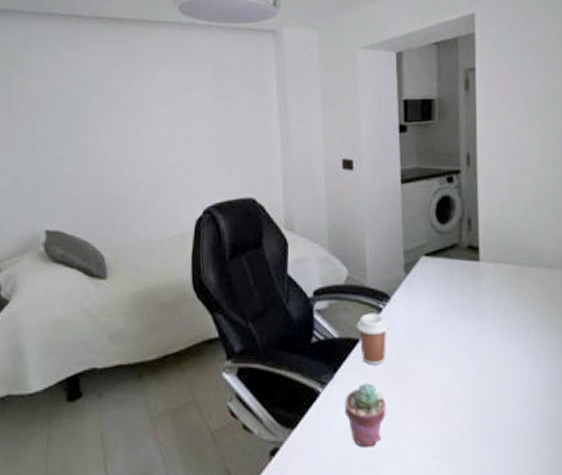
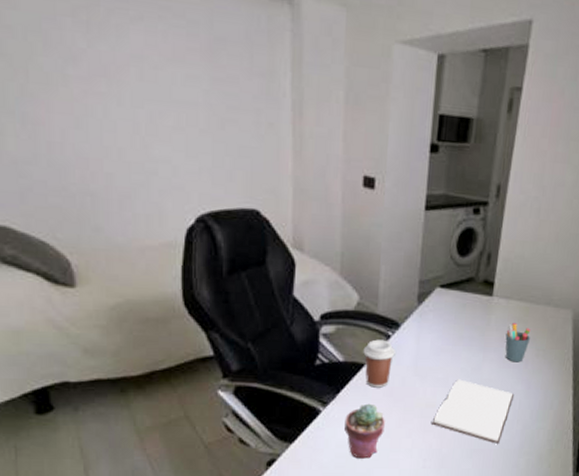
book: none [435,352,522,428] -> present [432,379,515,444]
pen holder: none [500,288,528,331] -> present [505,323,531,363]

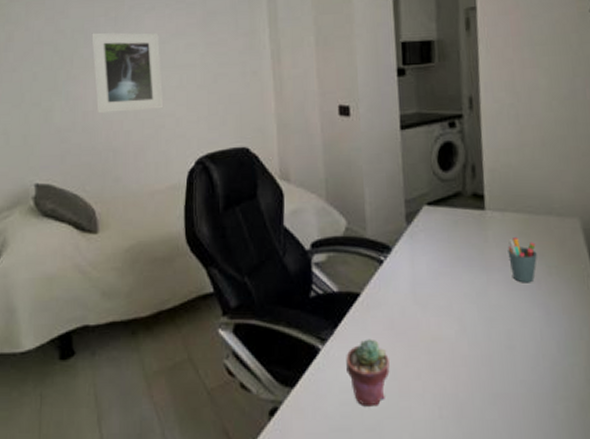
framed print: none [53,37,157,152] -> present [91,32,164,113]
coffee cup: present [363,339,396,388] -> none [357,265,391,320]
book: present [432,379,515,444] -> none [441,306,533,386]

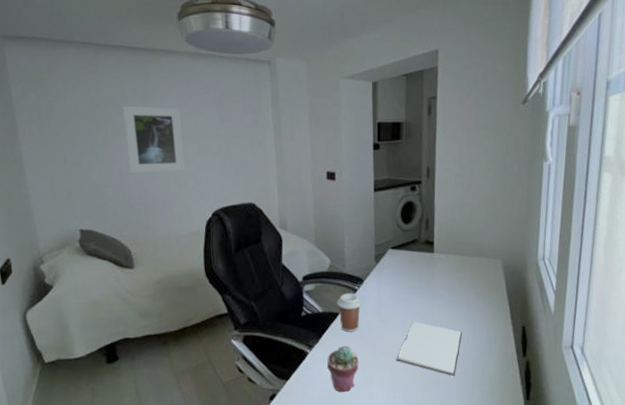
coffee cup: none [357,265,391,320] -> present [337,293,362,332]
book: none [441,306,533,386] -> present [396,322,463,376]
pen holder: present [508,238,537,283] -> none [449,273,469,305]

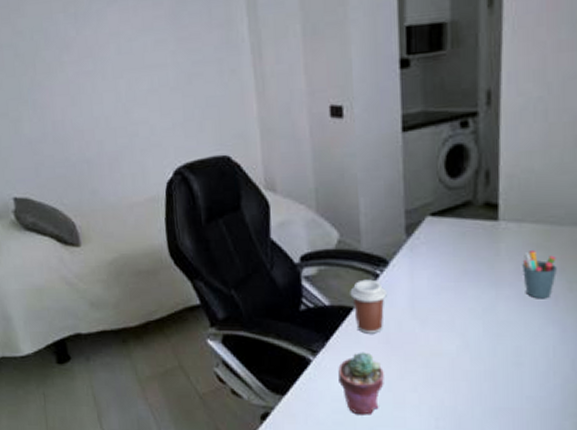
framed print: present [123,106,186,173] -> none [51,29,136,122]
book: present [396,322,463,376] -> none [440,322,545,402]
pen holder: none [449,273,469,305] -> present [522,251,557,299]

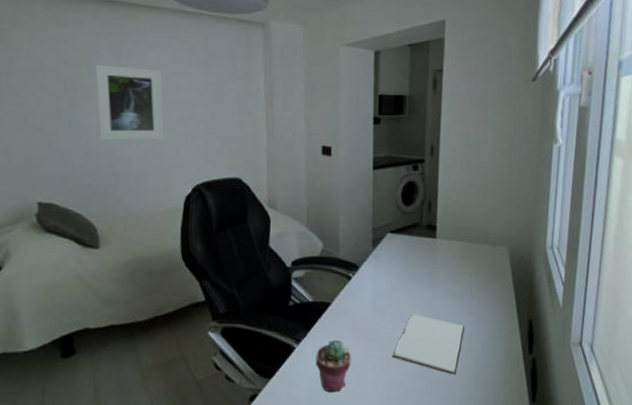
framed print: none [51,29,136,122] -> present [95,64,165,140]
coffee cup: present [350,279,387,334] -> none [329,281,356,324]
book: none [440,322,545,402] -> present [393,314,465,375]
pen holder: present [522,251,557,299] -> none [451,261,473,297]

